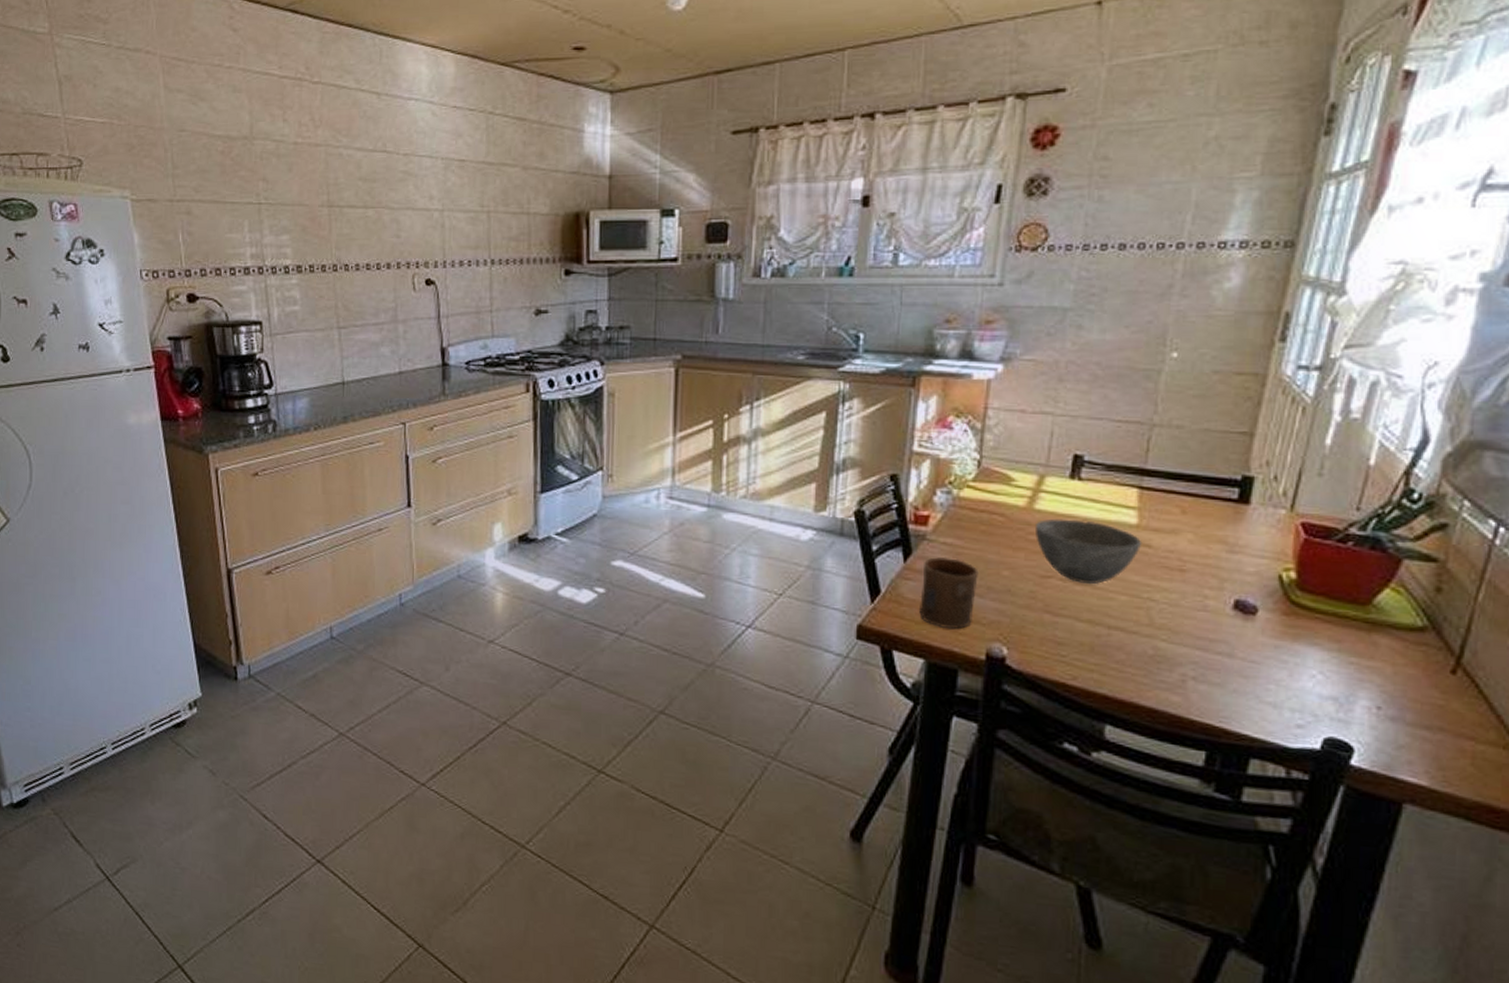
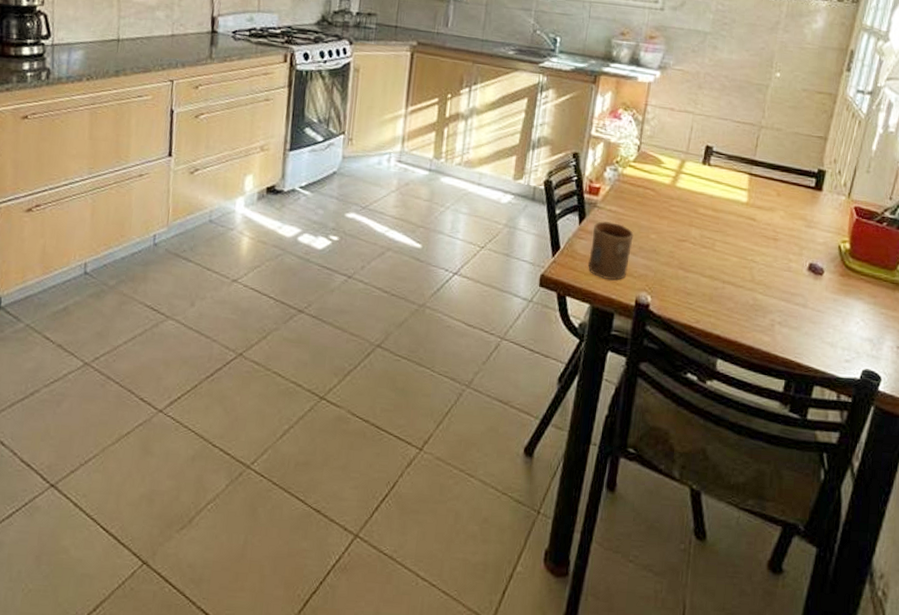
bowl: present [1034,518,1142,585] -> none [676,195,750,248]

